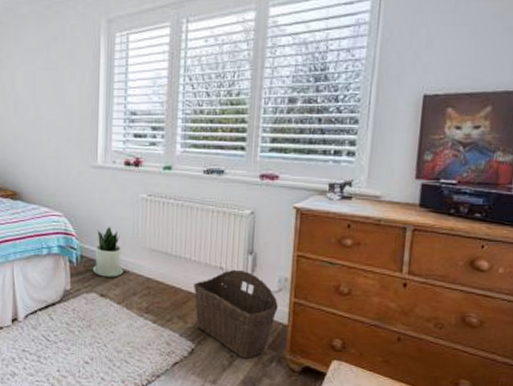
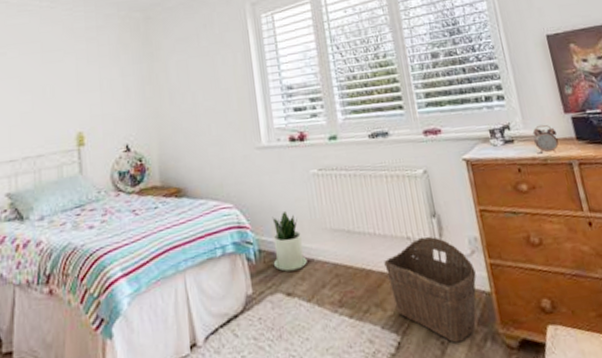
alarm clock: none [373,186,400,216] -> present [532,124,559,154]

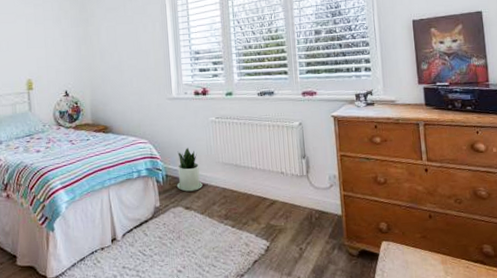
wicker basket: present [384,237,477,343] -> none [262,172,332,250]
alarm clock: present [532,124,559,154] -> none [390,92,410,115]

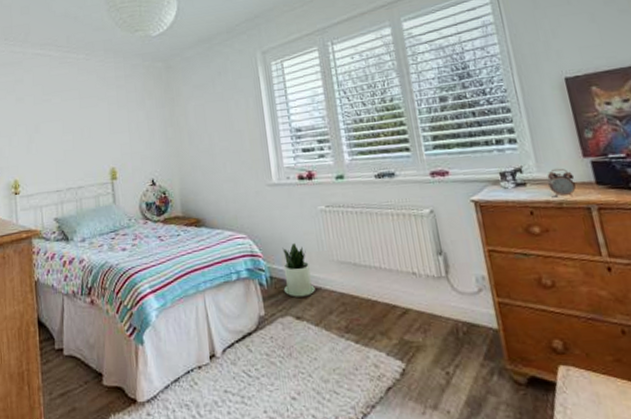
alarm clock: none [390,92,410,115] -> present [547,168,576,197]

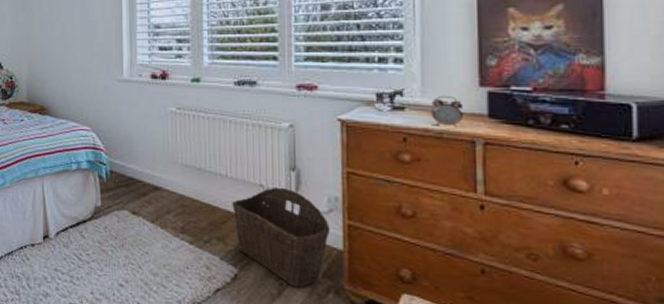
planter: present [282,243,315,298] -> none [122,141,155,194]
wicker basket: none [389,273,484,374] -> present [232,187,330,288]

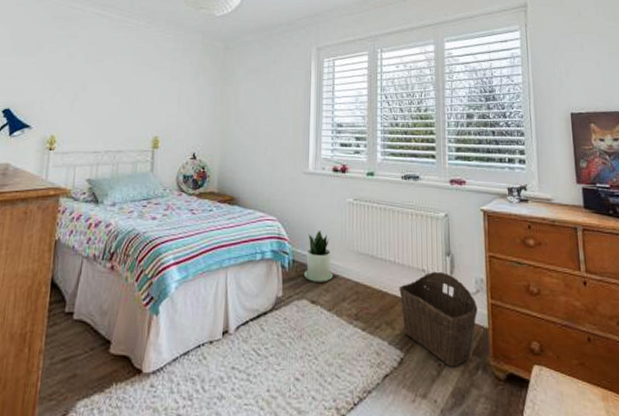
planter: none [122,141,155,194] -> present [303,231,333,282]
alarm clock: present [431,95,463,128] -> none [546,190,567,217]

